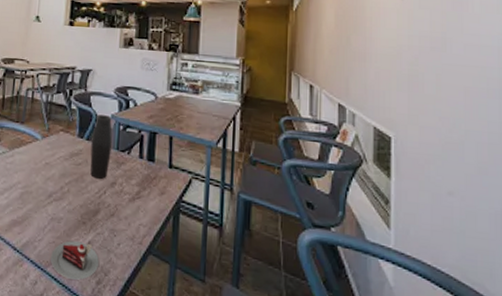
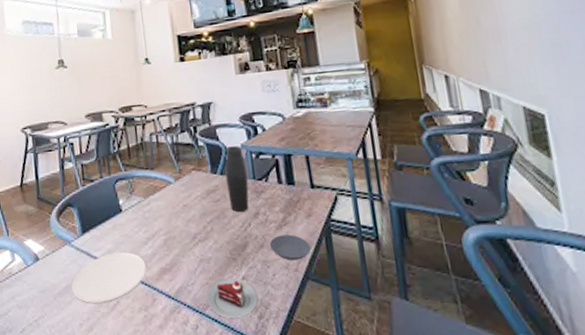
saucer: none [120,207,159,234] -> present [269,234,311,261]

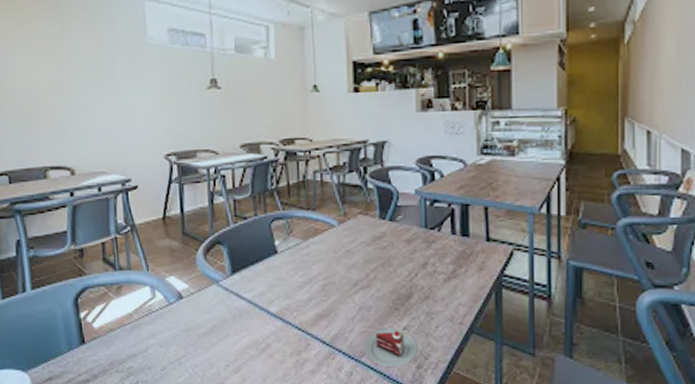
plate: present [71,252,146,304] -> none [218,295,301,346]
vase: present [225,146,249,212] -> none [395,191,420,261]
saucer: present [269,234,311,261] -> none [435,287,479,314]

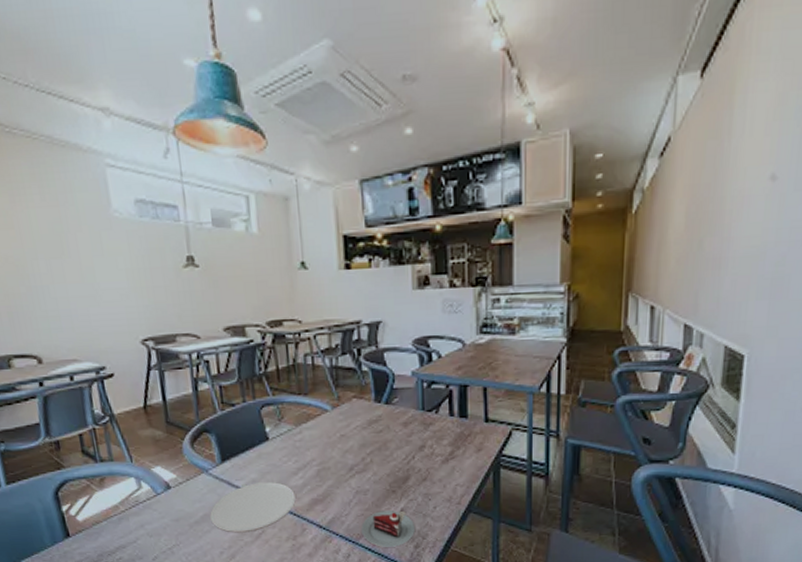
plate: none [218,295,301,346] -> present [210,482,296,533]

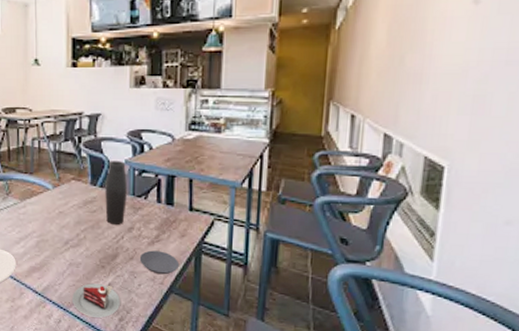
vase: none [391,373,417,444] -> present [105,161,128,225]
saucer: none [433,468,477,494] -> present [139,250,180,275]

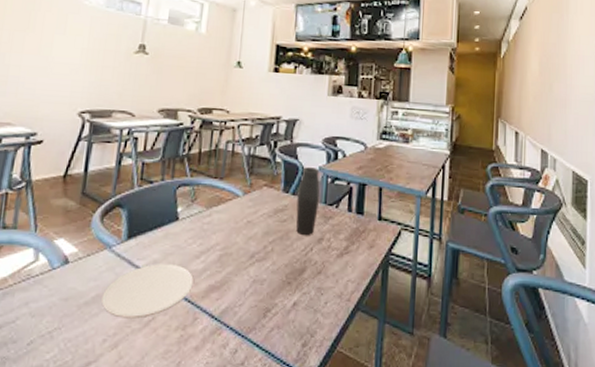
cake slice: present [73,283,120,318] -> none [252,303,305,344]
saucer: present [139,250,180,275] -> none [327,263,367,290]

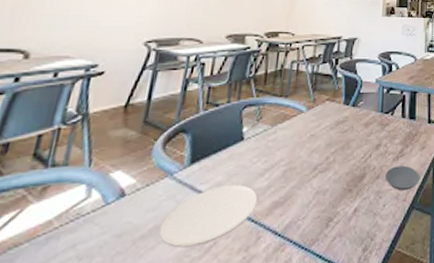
vase: present [296,167,320,235] -> none [356,80,377,143]
saucer: none [327,263,367,290] -> present [385,165,420,191]

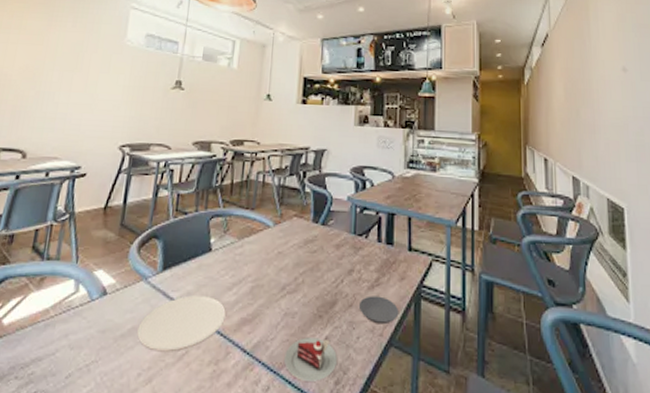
cake slice: none [315,210,365,253] -> present [284,337,337,381]

